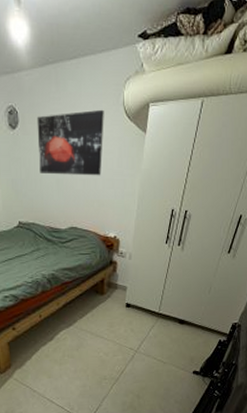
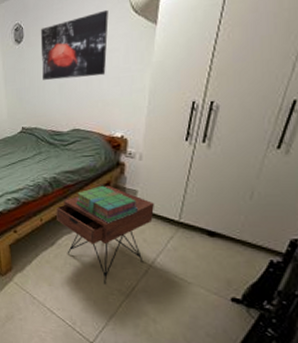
nightstand: none [55,282,140,371] -> present [56,185,154,285]
stack of books: none [73,282,127,317] -> present [76,185,138,223]

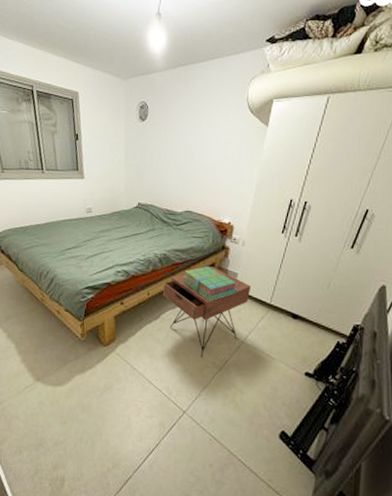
wall art: present [40,9,109,80] -> none [162,104,228,165]

